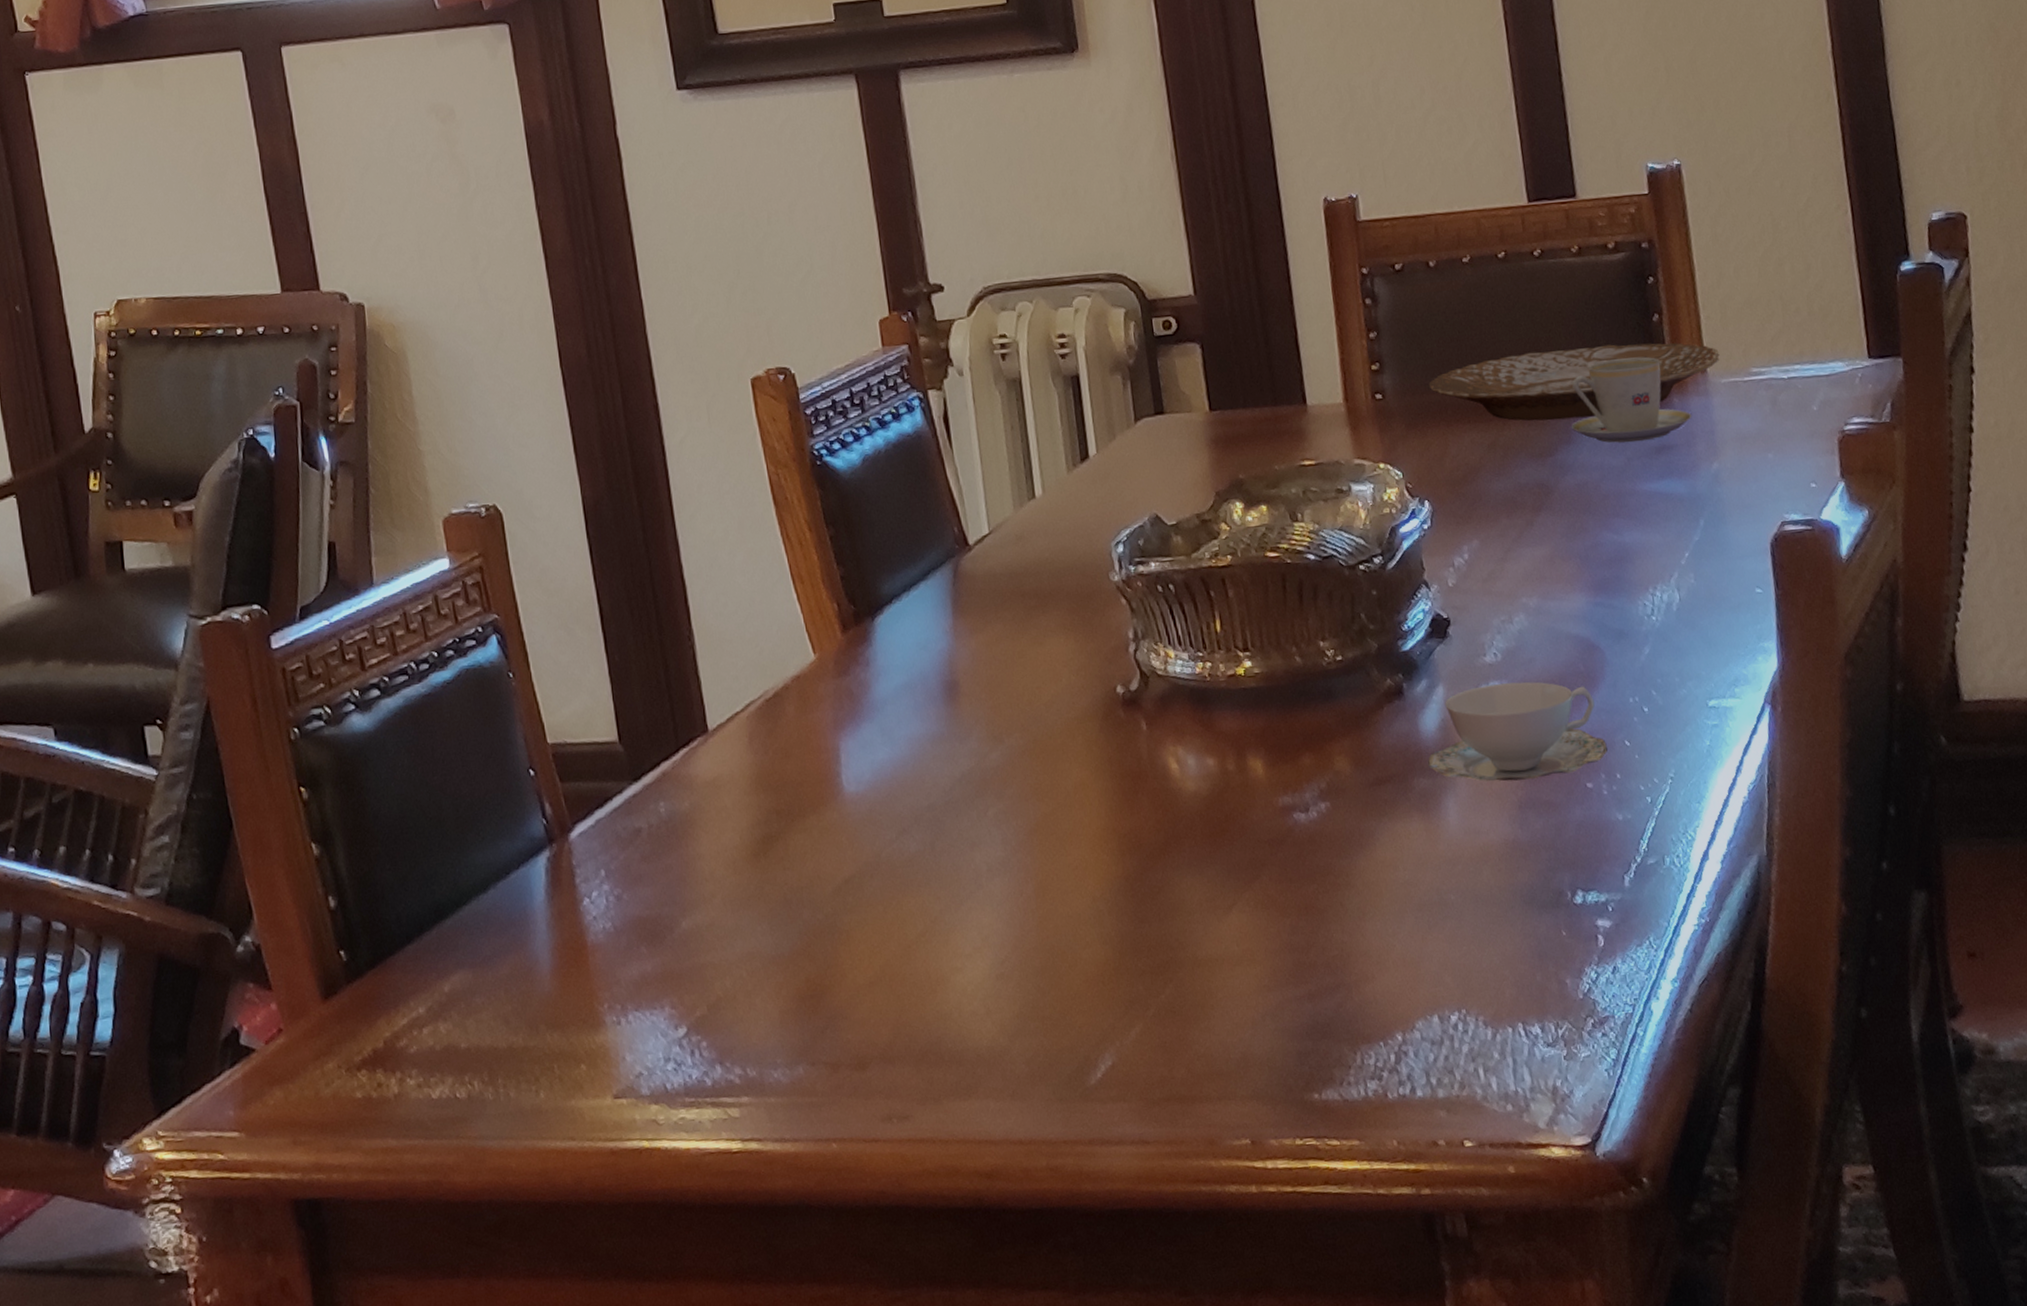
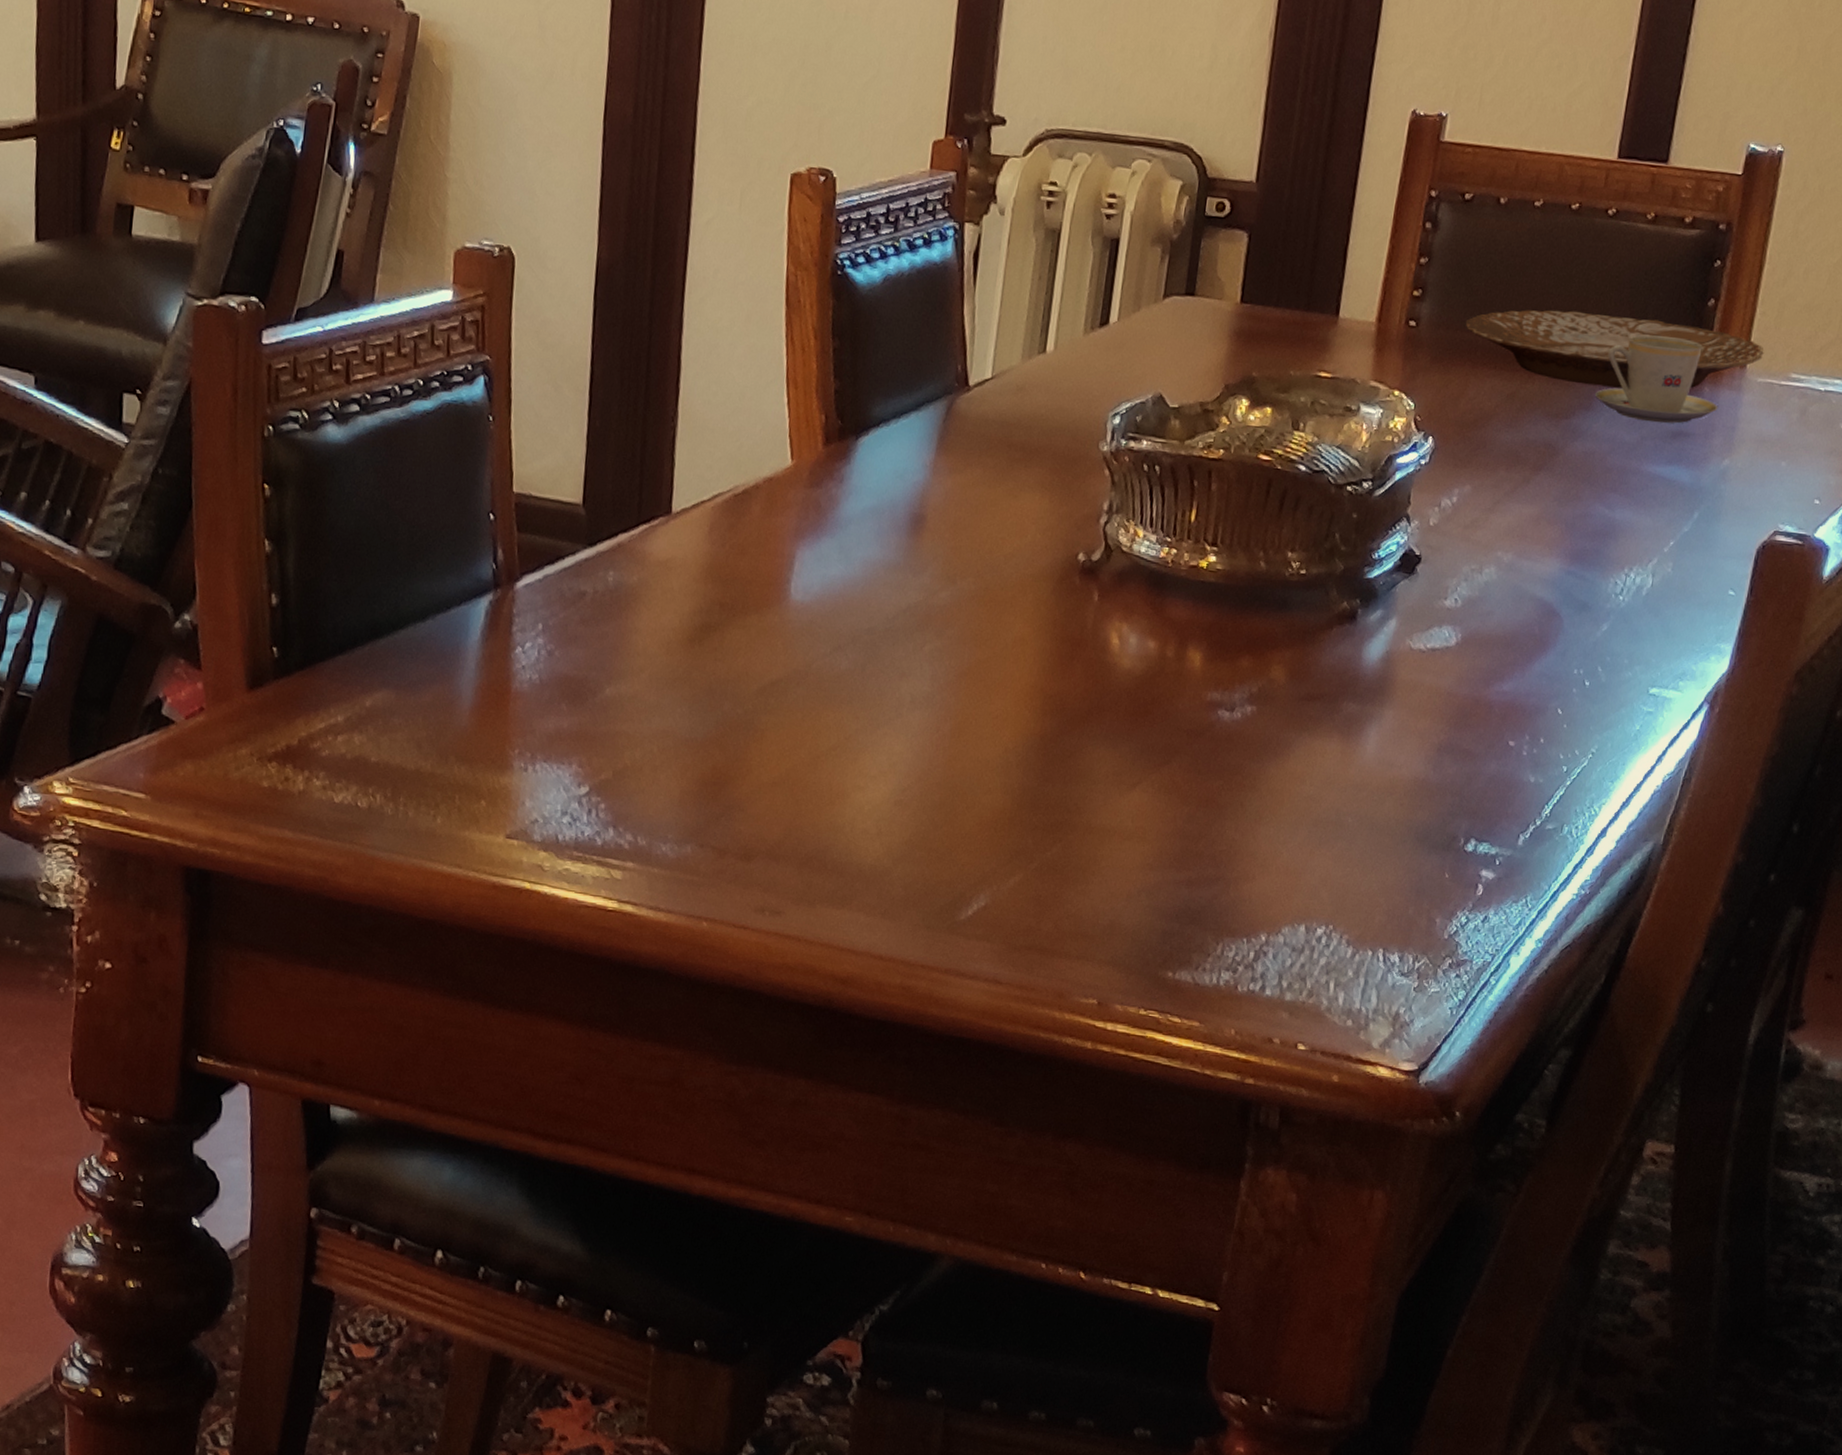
teacup: present [1428,681,1608,781] -> none [1361,627,1540,728]

